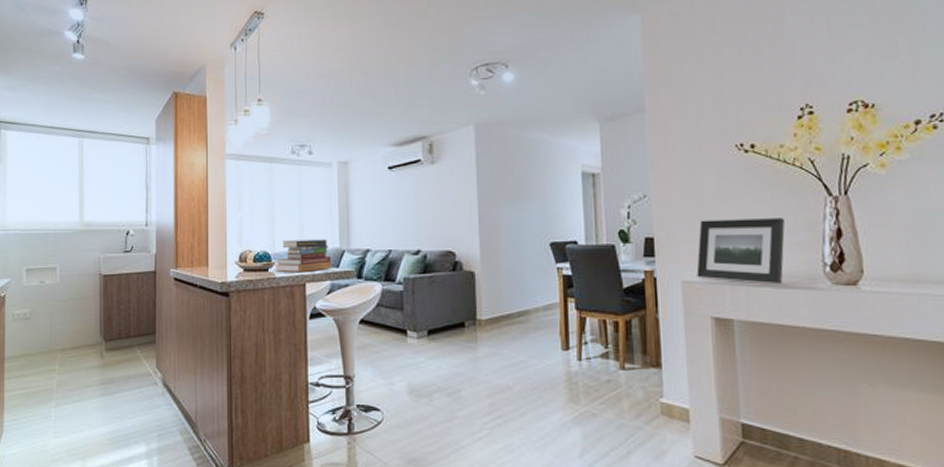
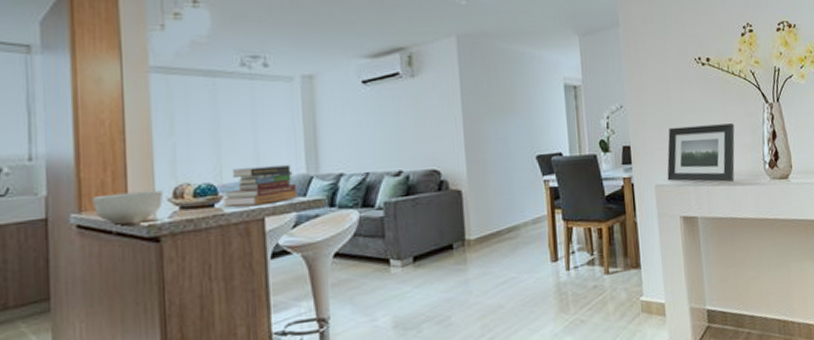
bowl: none [184,254,233,280] -> present [92,190,165,225]

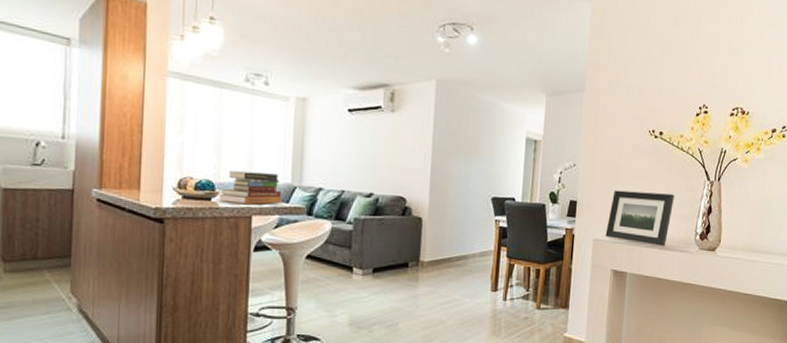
bowl: present [92,190,165,225] -> none [111,176,171,205]

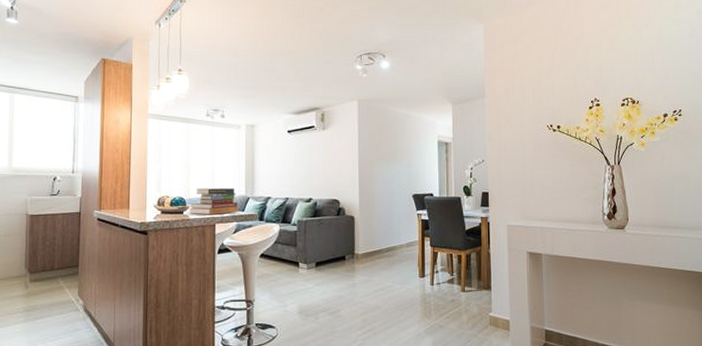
picture frame: present [605,190,674,247] -> none [518,180,578,228]

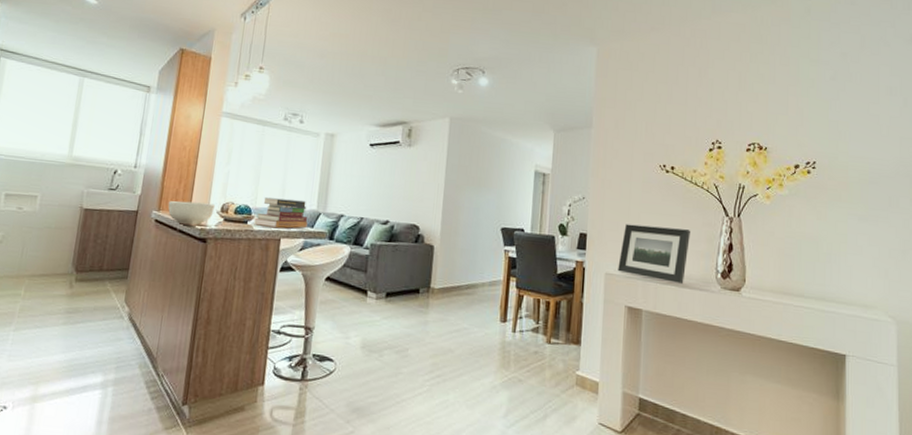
bowl: none [108,199,152,220] -> present [168,200,216,226]
picture frame: none [518,180,578,228] -> present [617,224,690,285]

